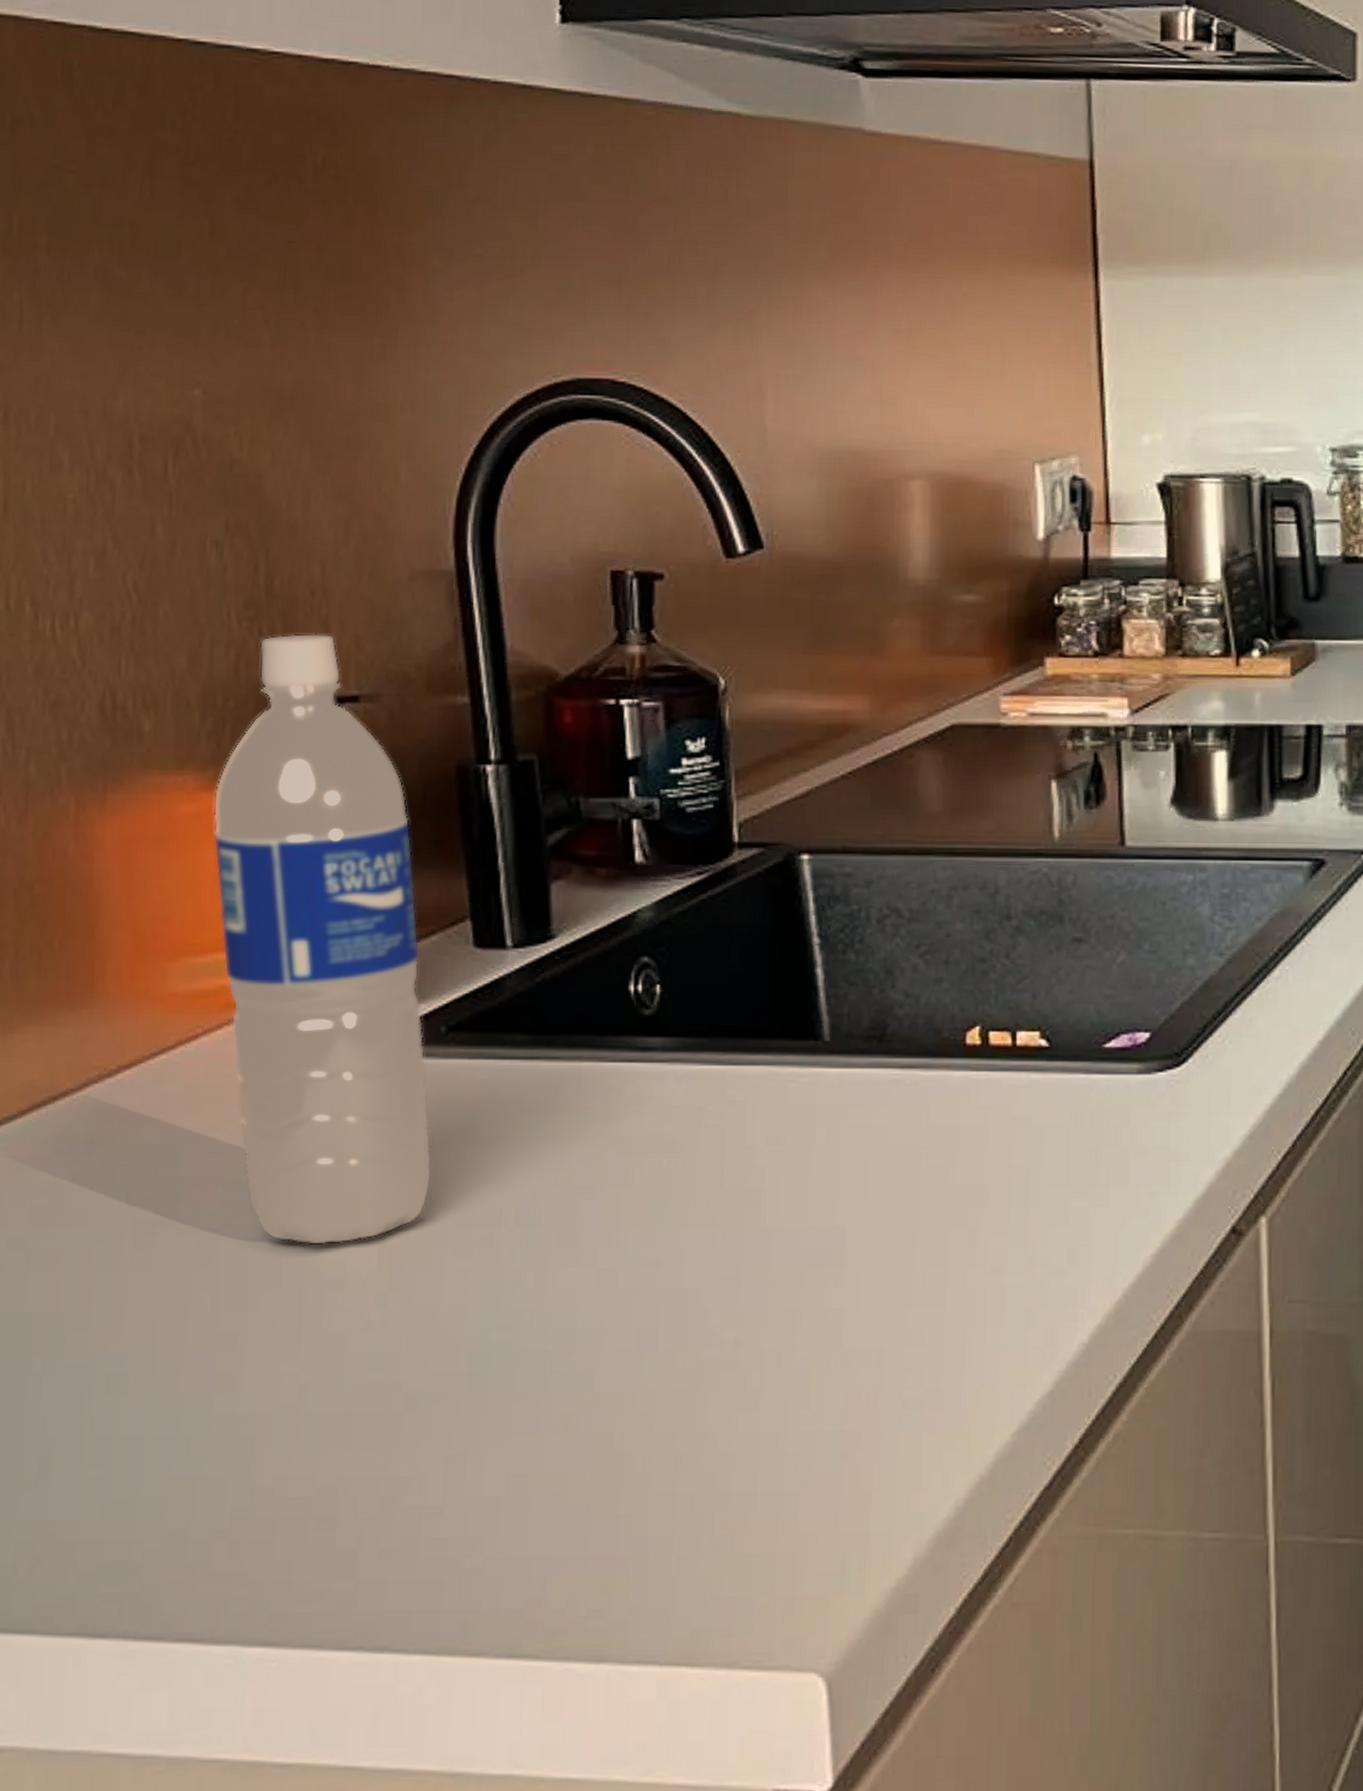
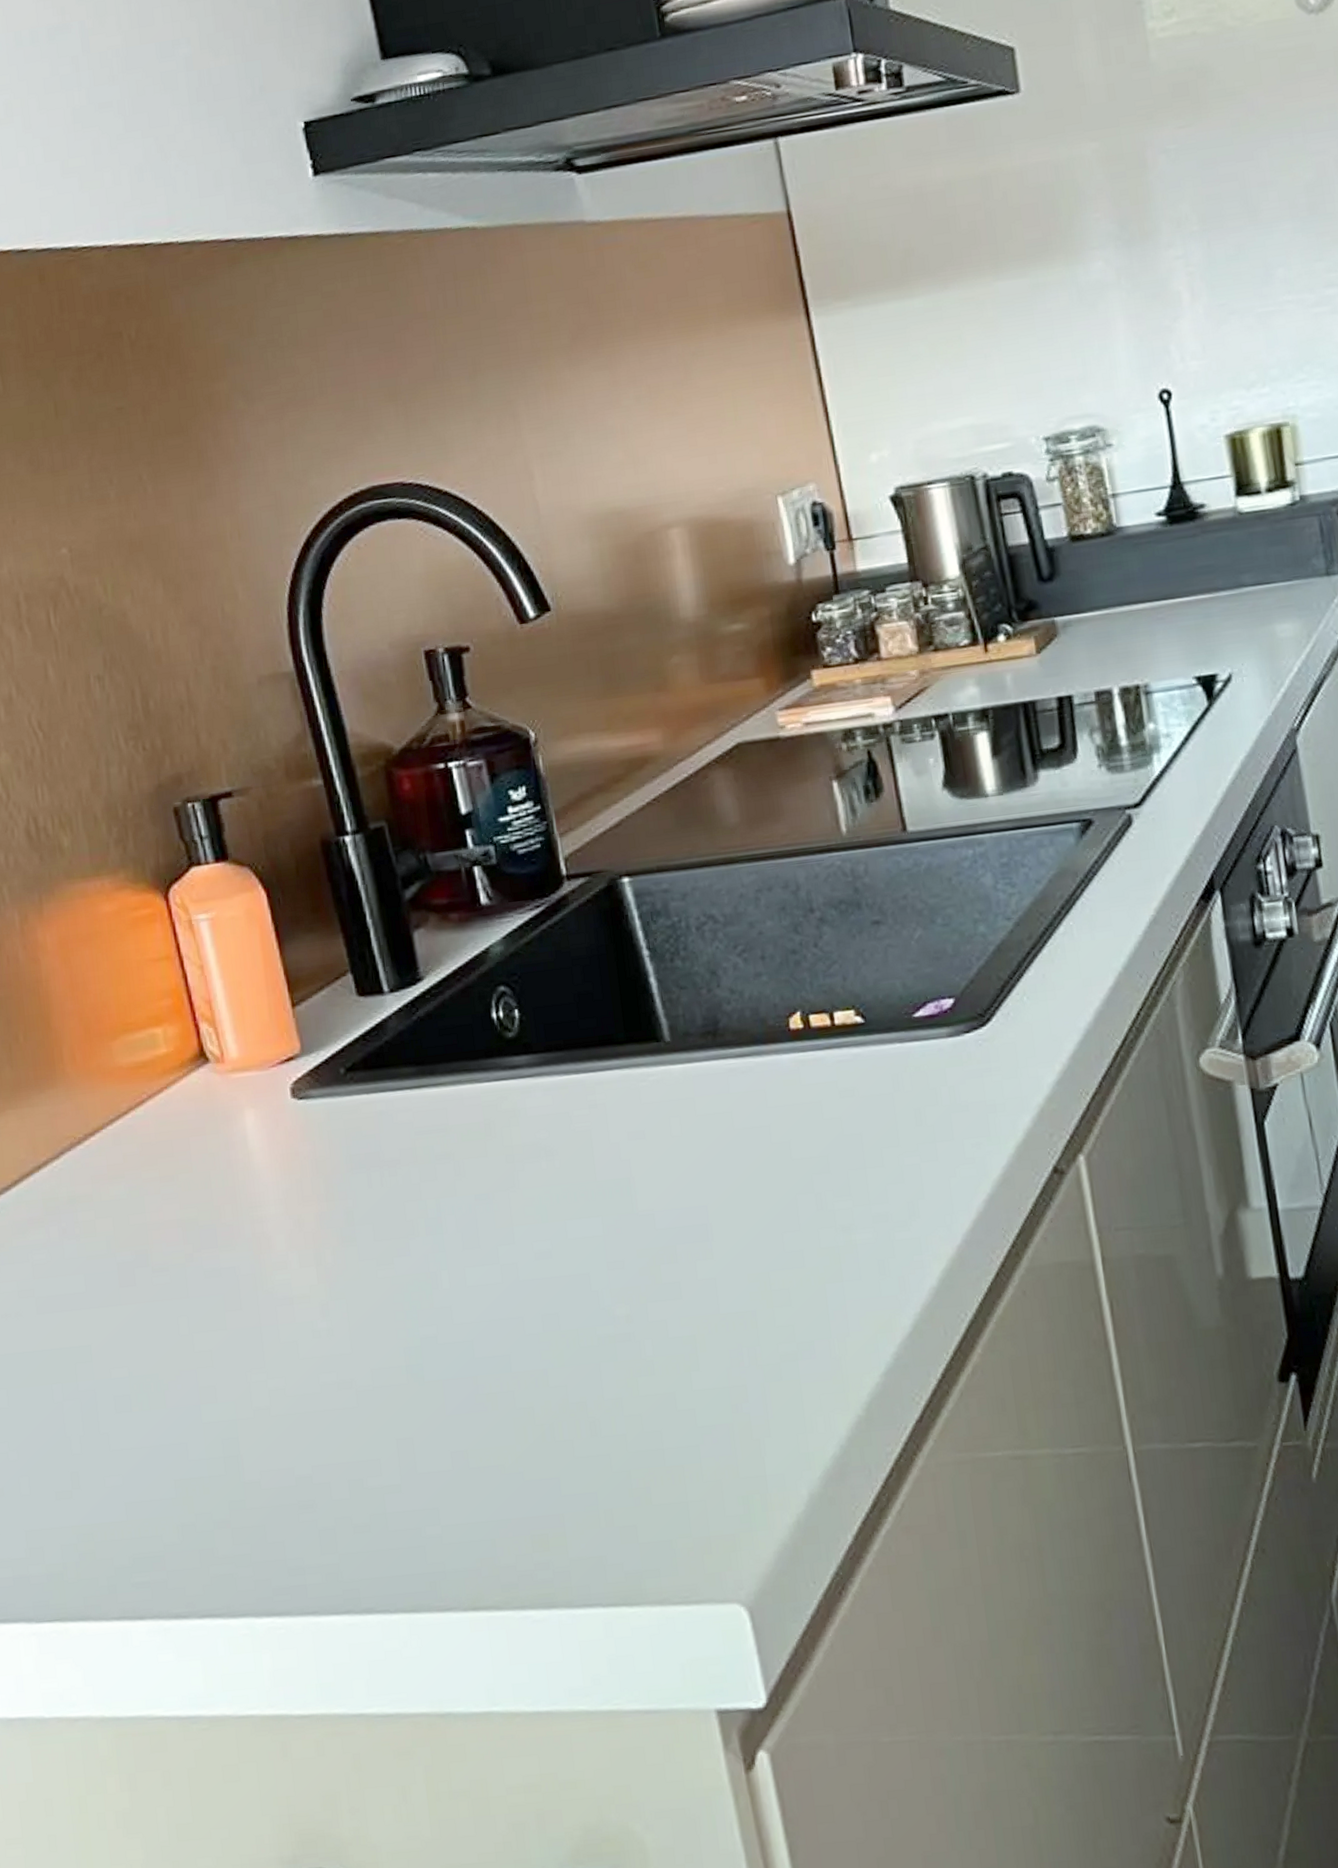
water bottle: present [213,633,432,1245] -> none [127,741,352,1270]

